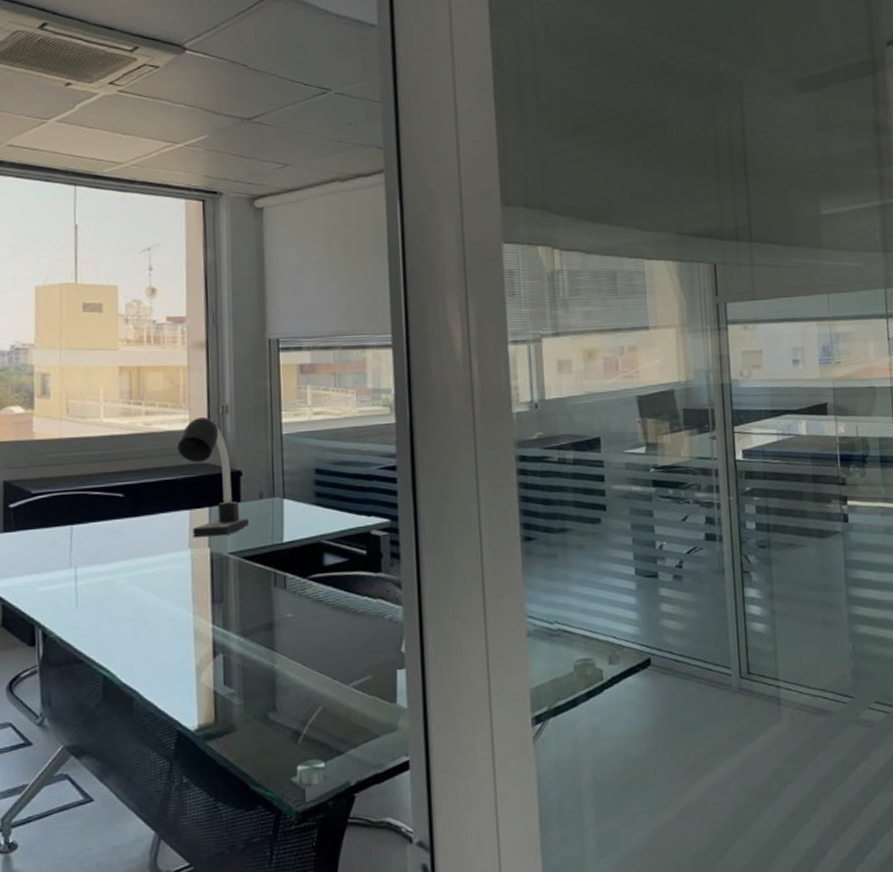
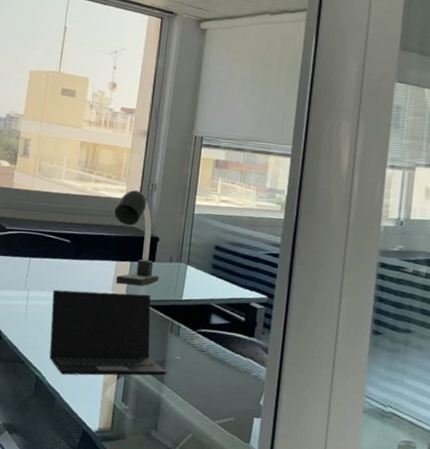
laptop: none [110,543,278,667] -> present [49,289,167,376]

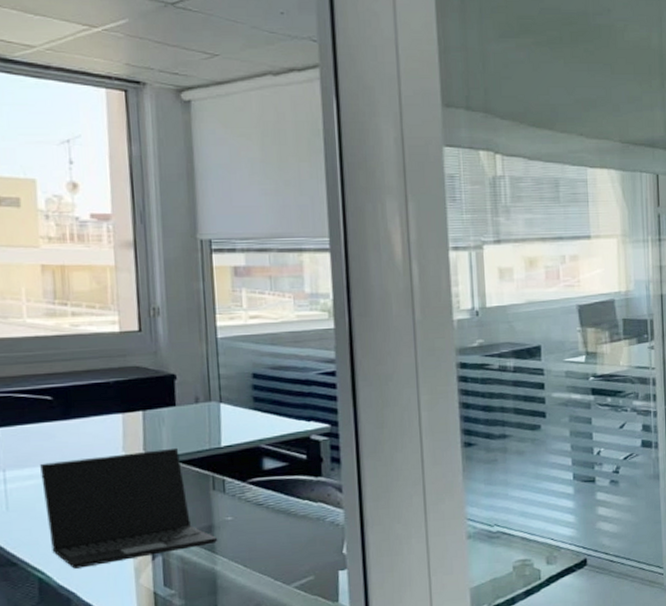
desk lamp: present [114,190,159,287] -> none [107,319,185,441]

